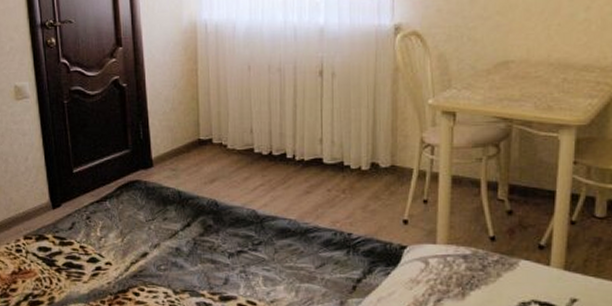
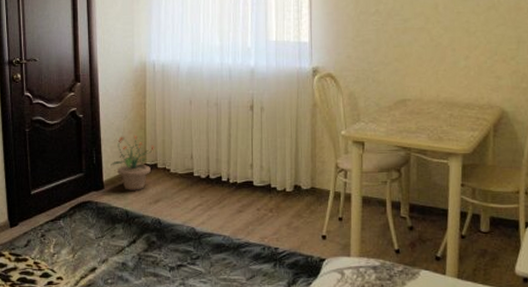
potted plant: none [159,106,210,169] -> present [110,135,155,190]

